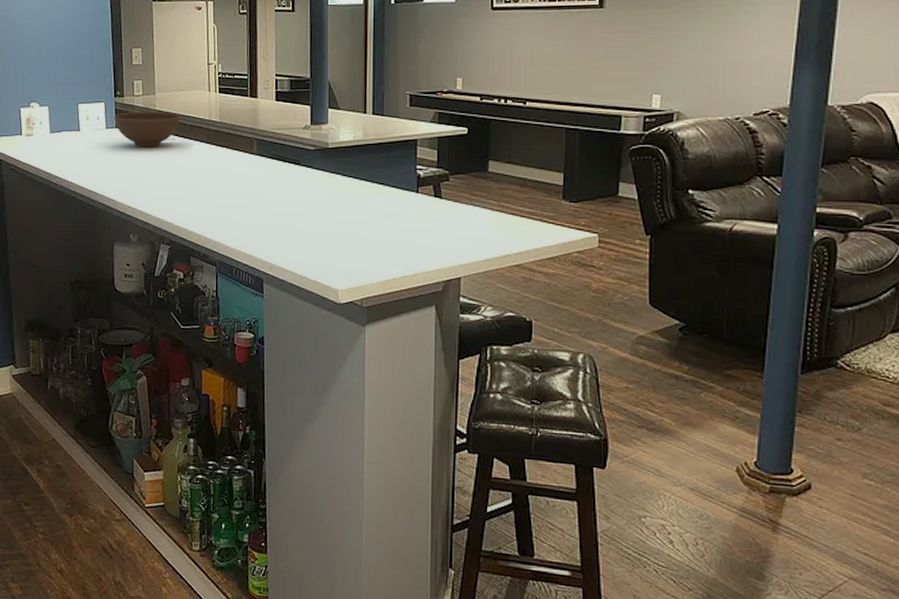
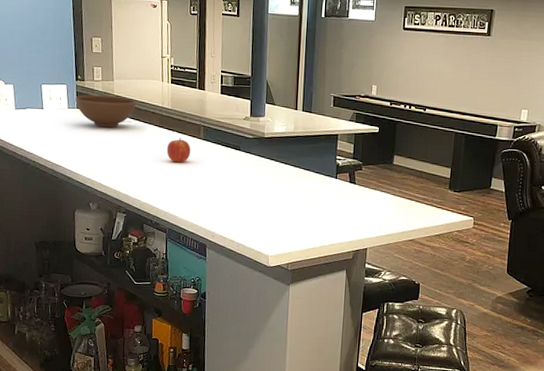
fruit: none [215,154,243,183] -> present [166,138,191,163]

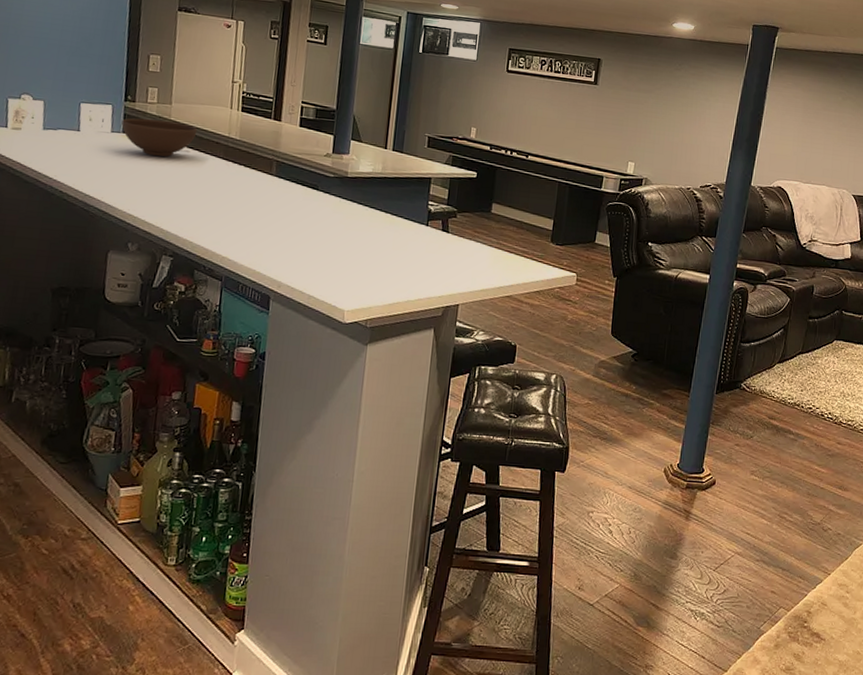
fruit: present [166,138,191,163] -> none [229,173,260,201]

